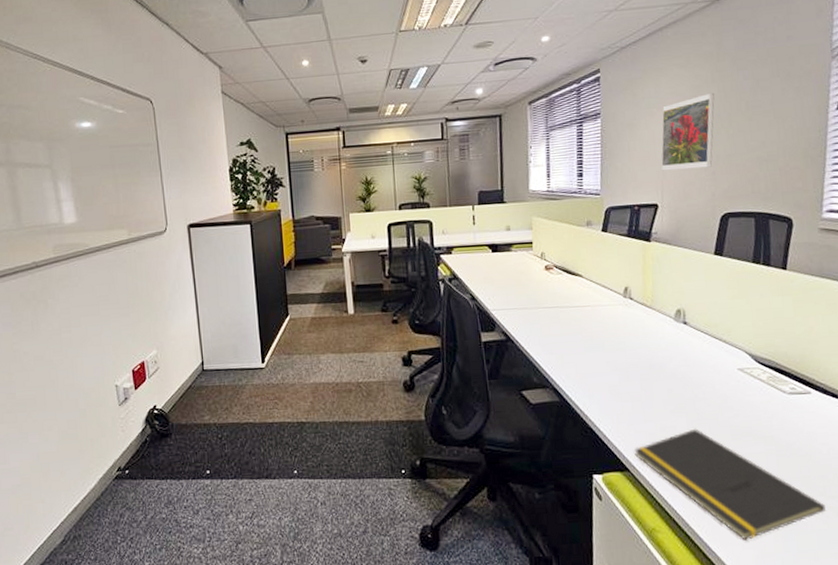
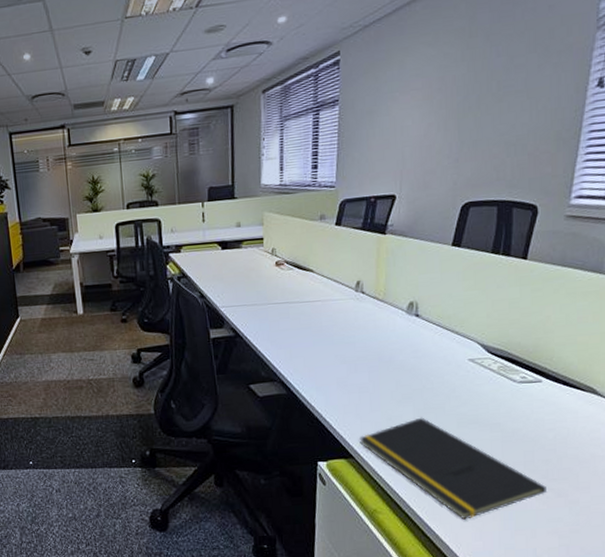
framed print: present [661,92,715,171] -> none [401,72,463,160]

